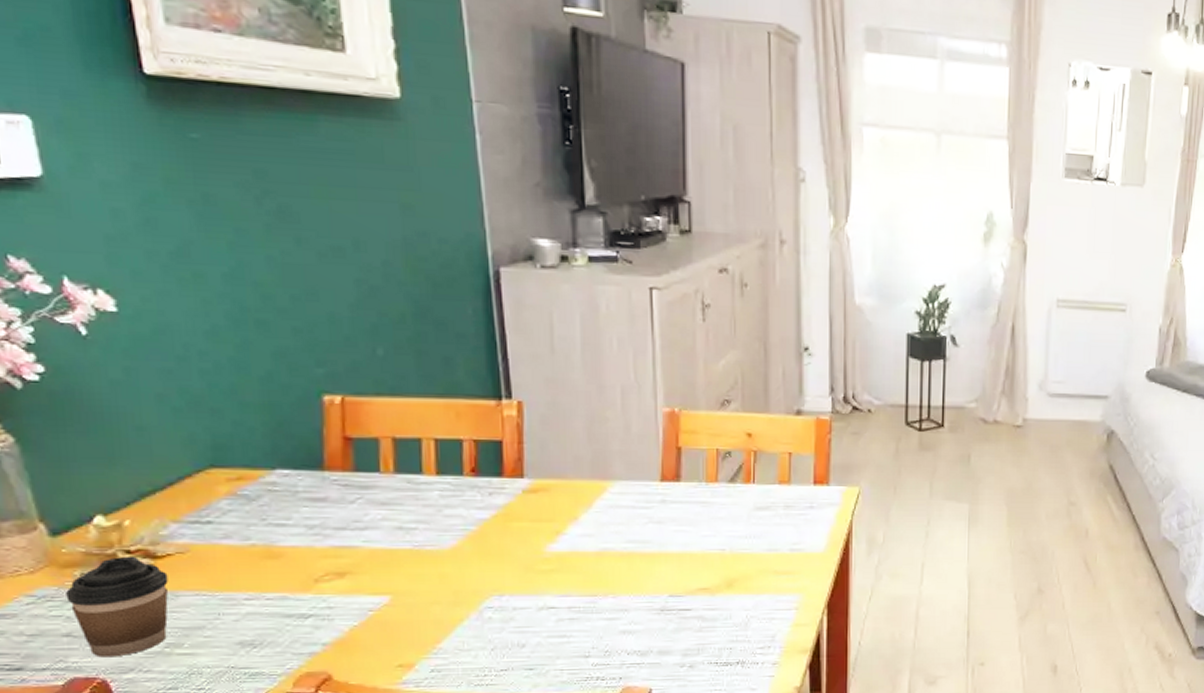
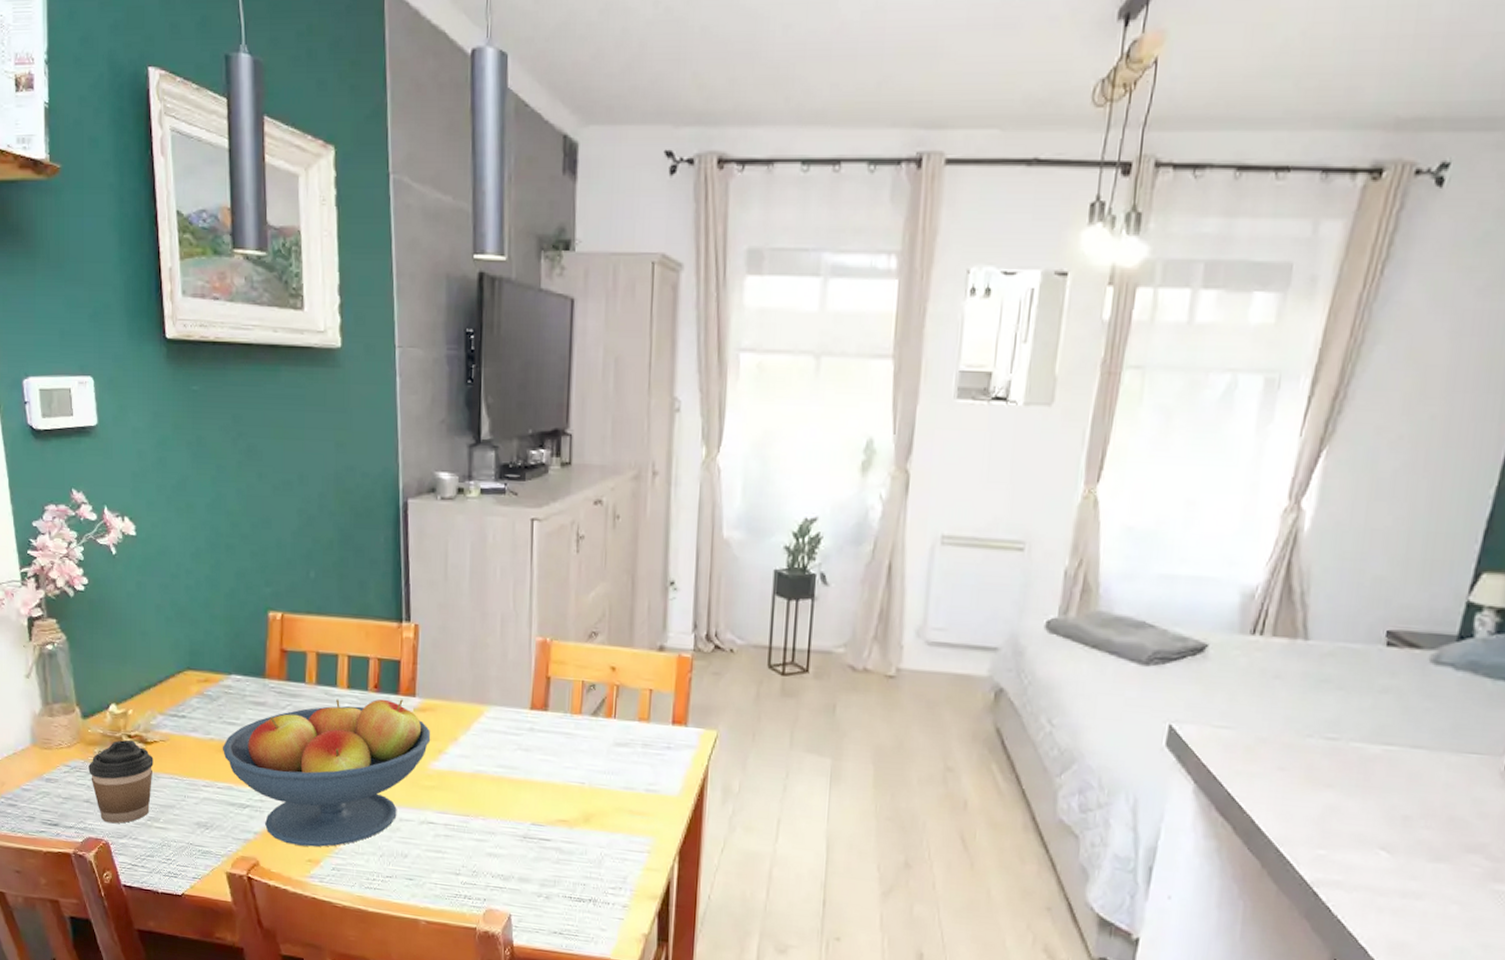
fruit bowl: none [268,481,546,651] -> present [222,699,431,848]

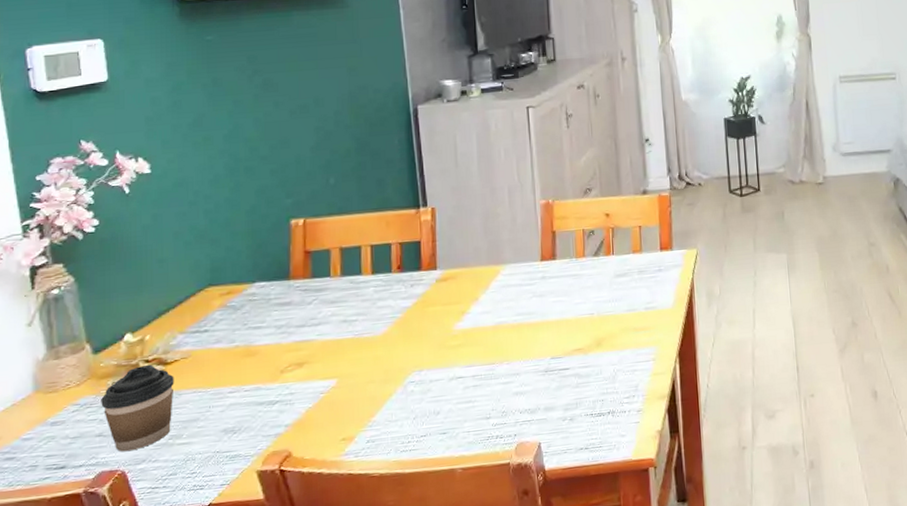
fruit bowl: present [222,699,431,848] -> none [248,274,454,429]

